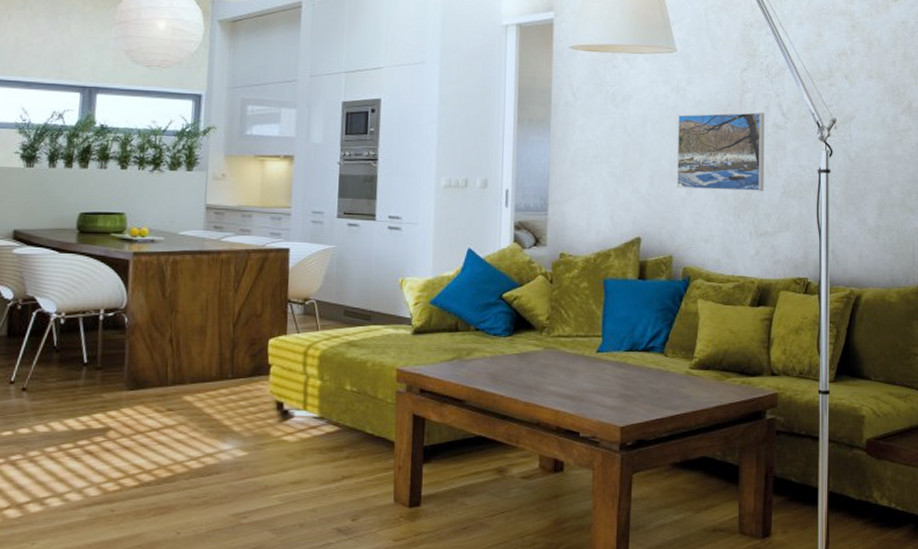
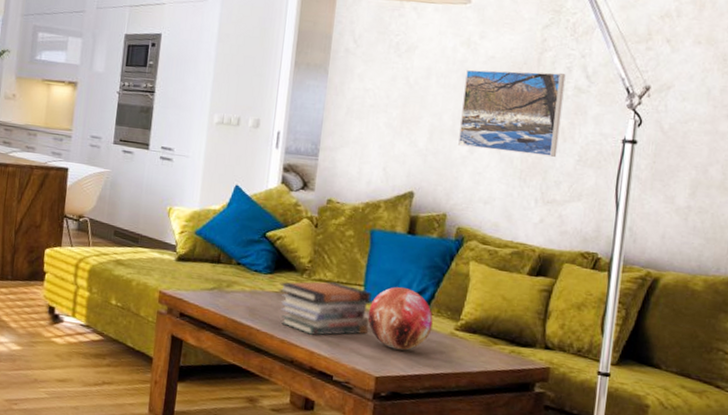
book stack: none [519,335,611,395] -> present [279,281,372,336]
decorative orb: none [608,333,669,396] -> present [368,287,433,351]

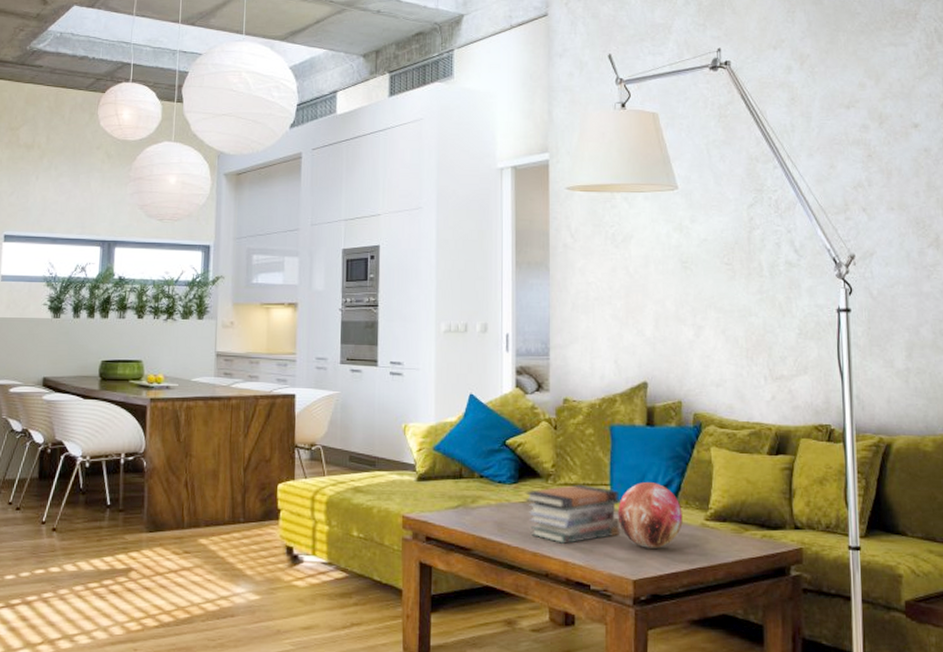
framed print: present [458,69,566,157] -> none [682,249,778,332]

